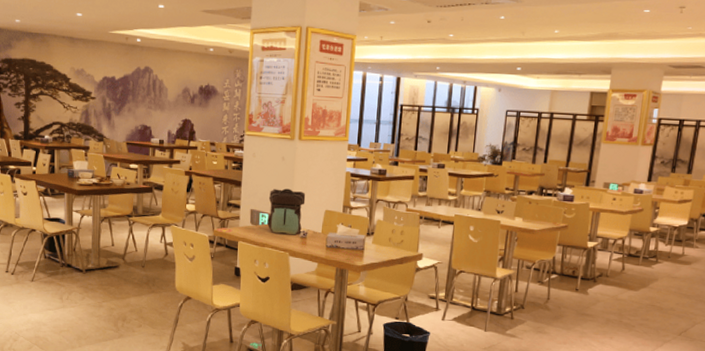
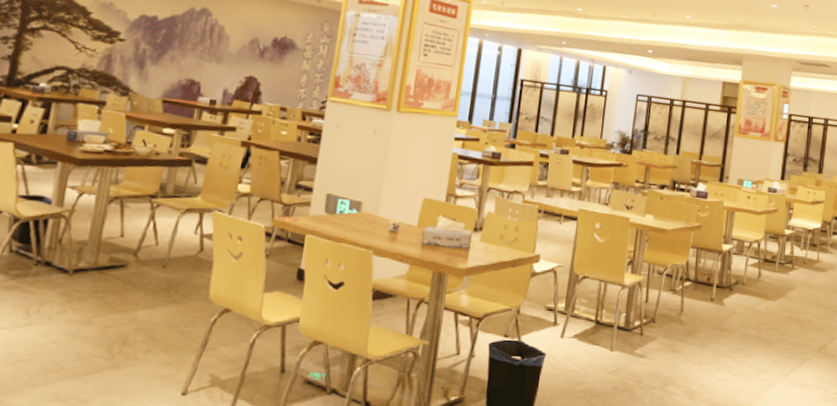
backpack: present [267,188,306,235] -> none [347,169,401,229]

